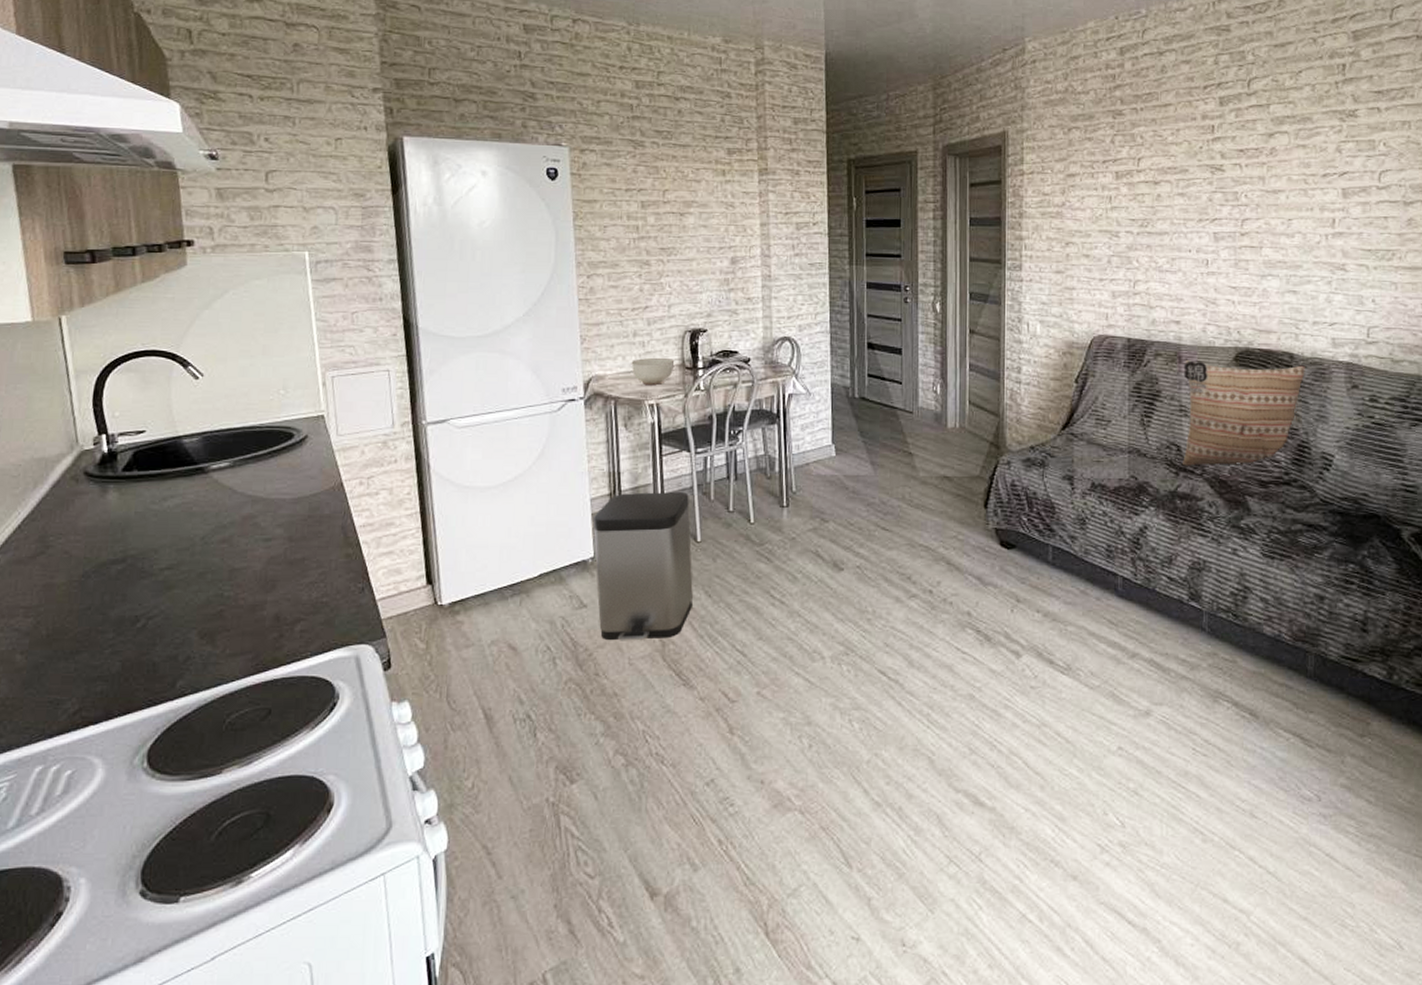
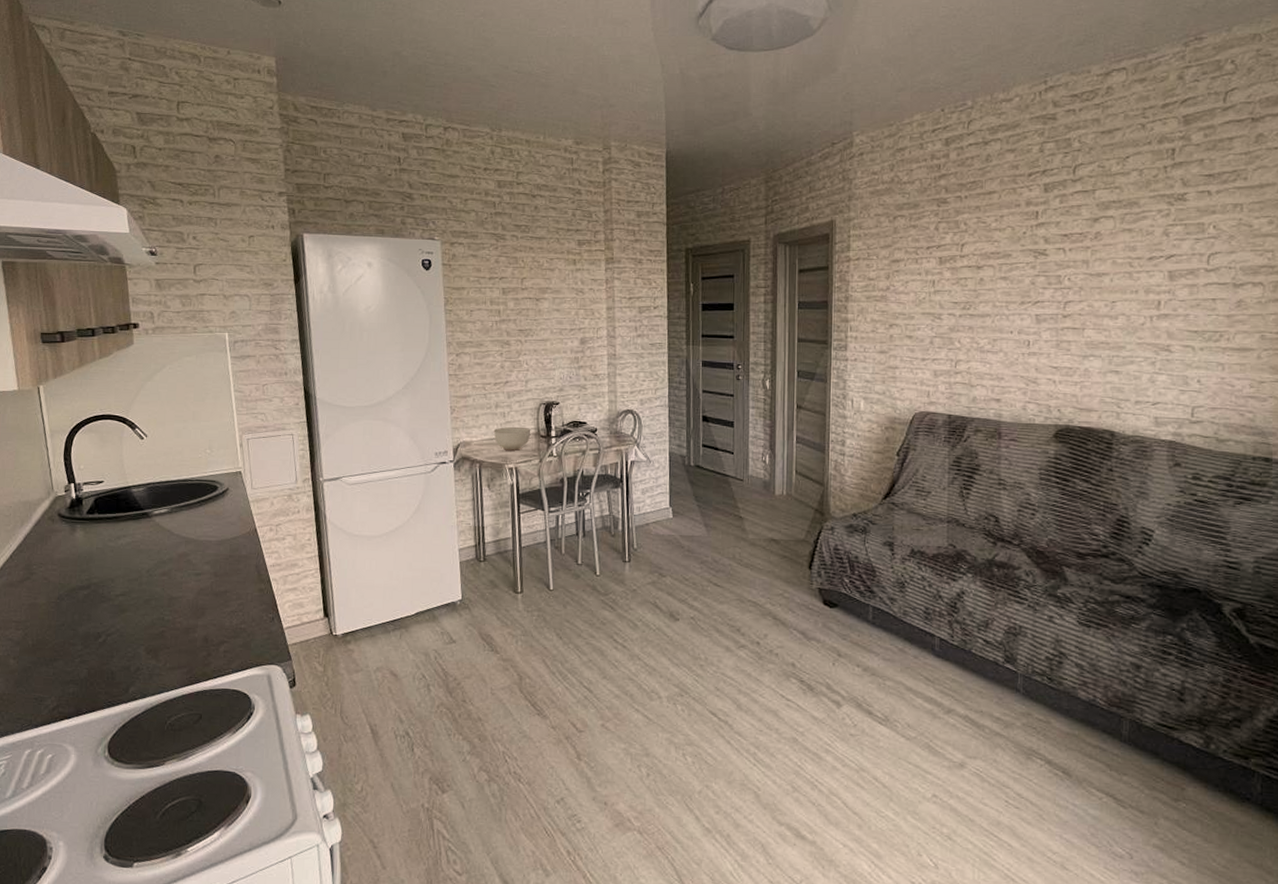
pedal bin: present [592,492,693,641] -> none [460,545,546,674]
cushion: present [1183,360,1305,477] -> none [1001,436,1126,550]

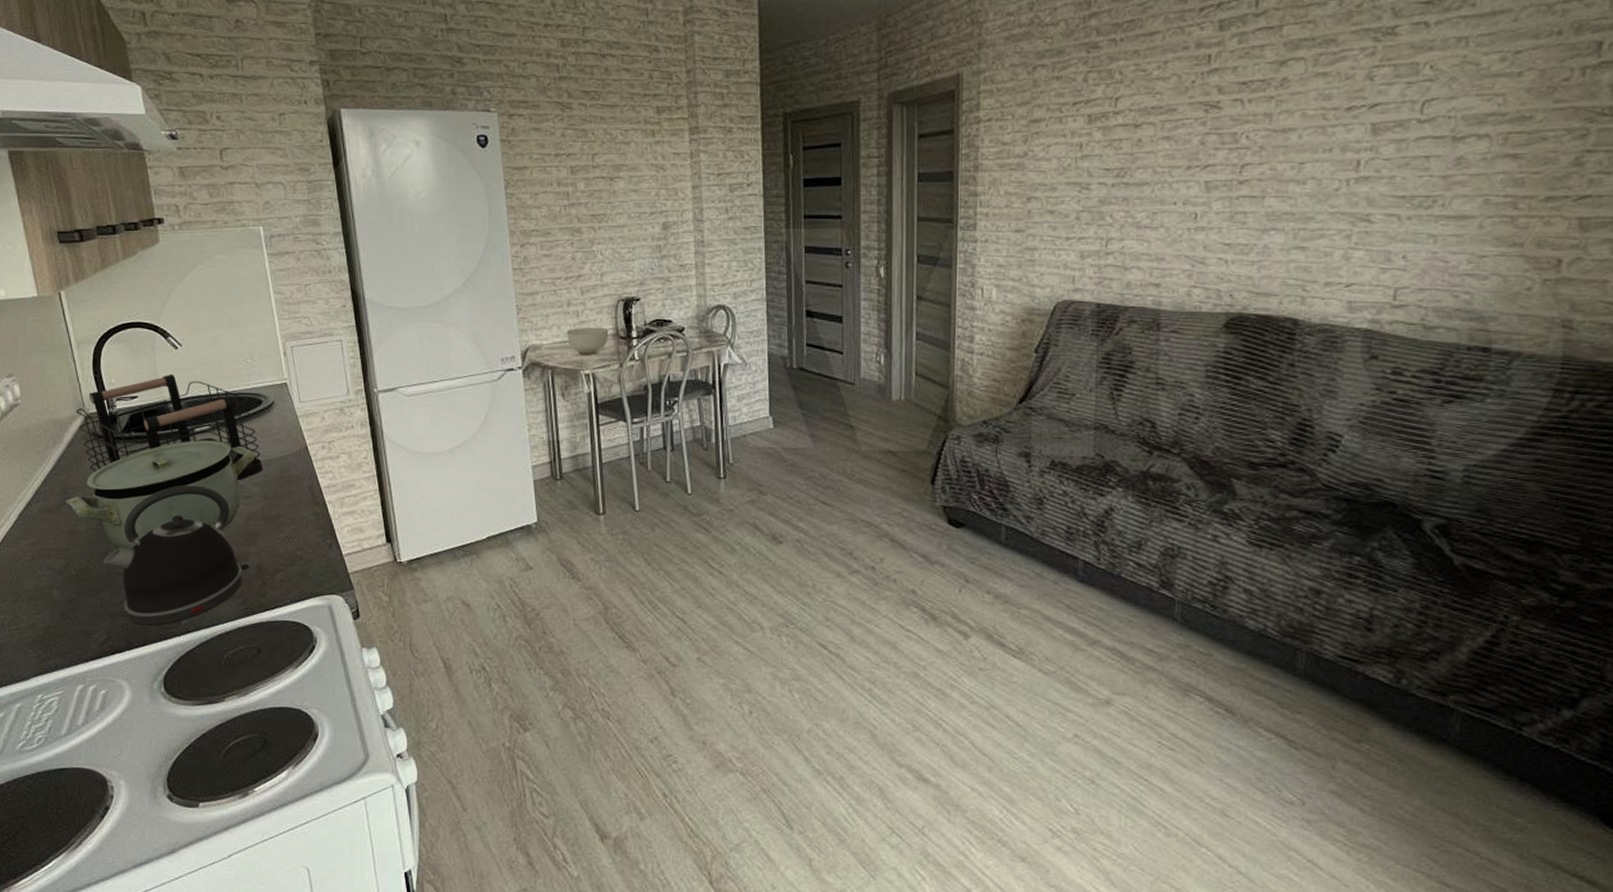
saucepan: none [28,522,209,622] -> present [66,440,256,550]
dish rack: none [45,461,215,559] -> present [76,374,263,480]
kettle: none [60,562,196,693] -> present [103,485,249,626]

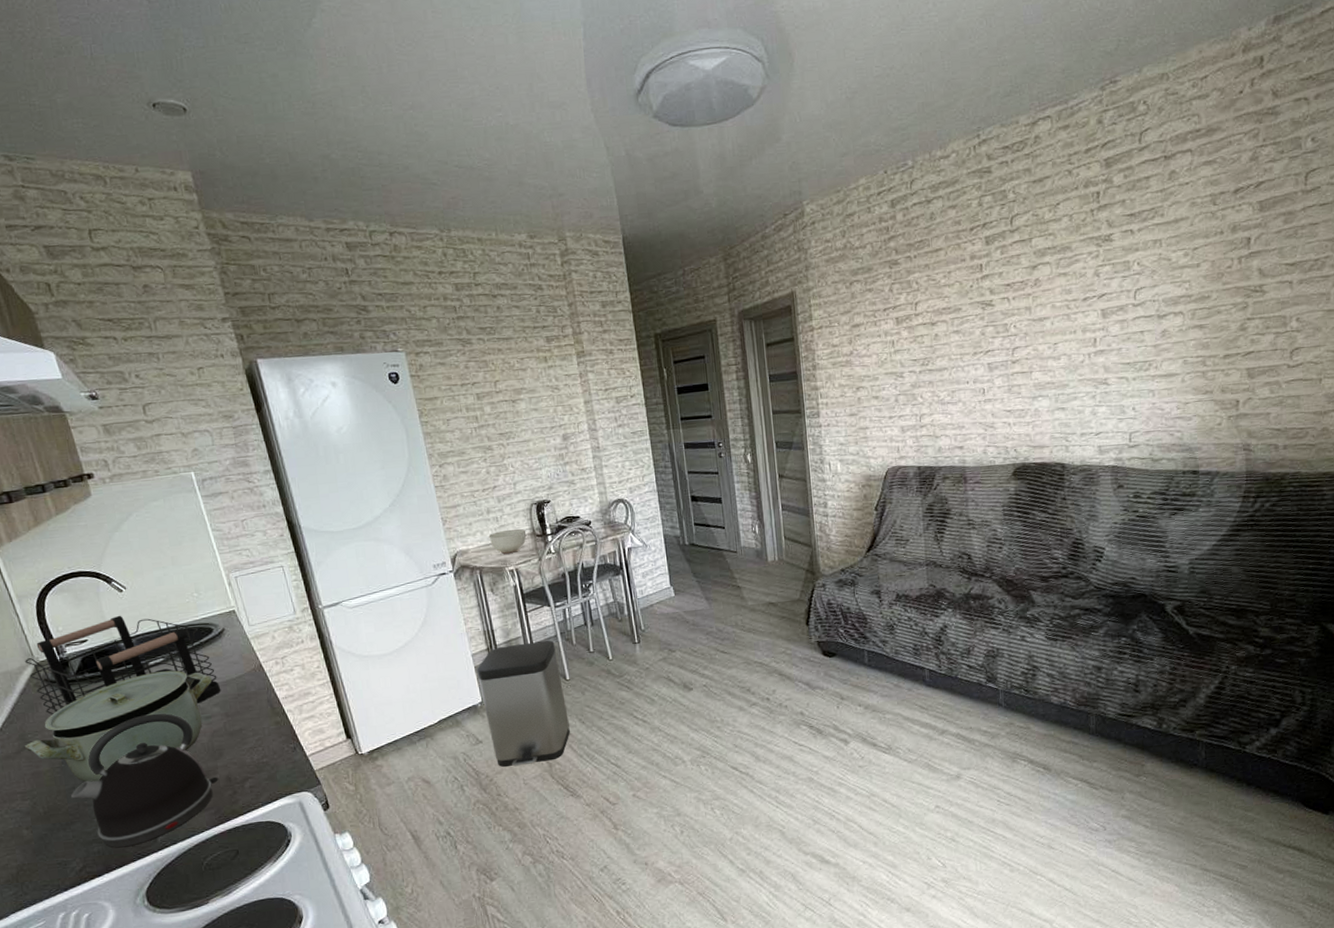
pedal bin: none [535,461,633,604] -> present [476,640,570,767]

